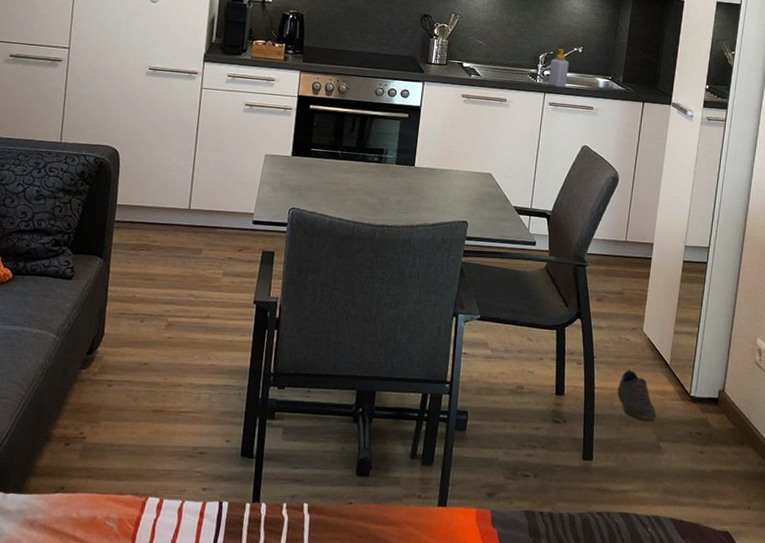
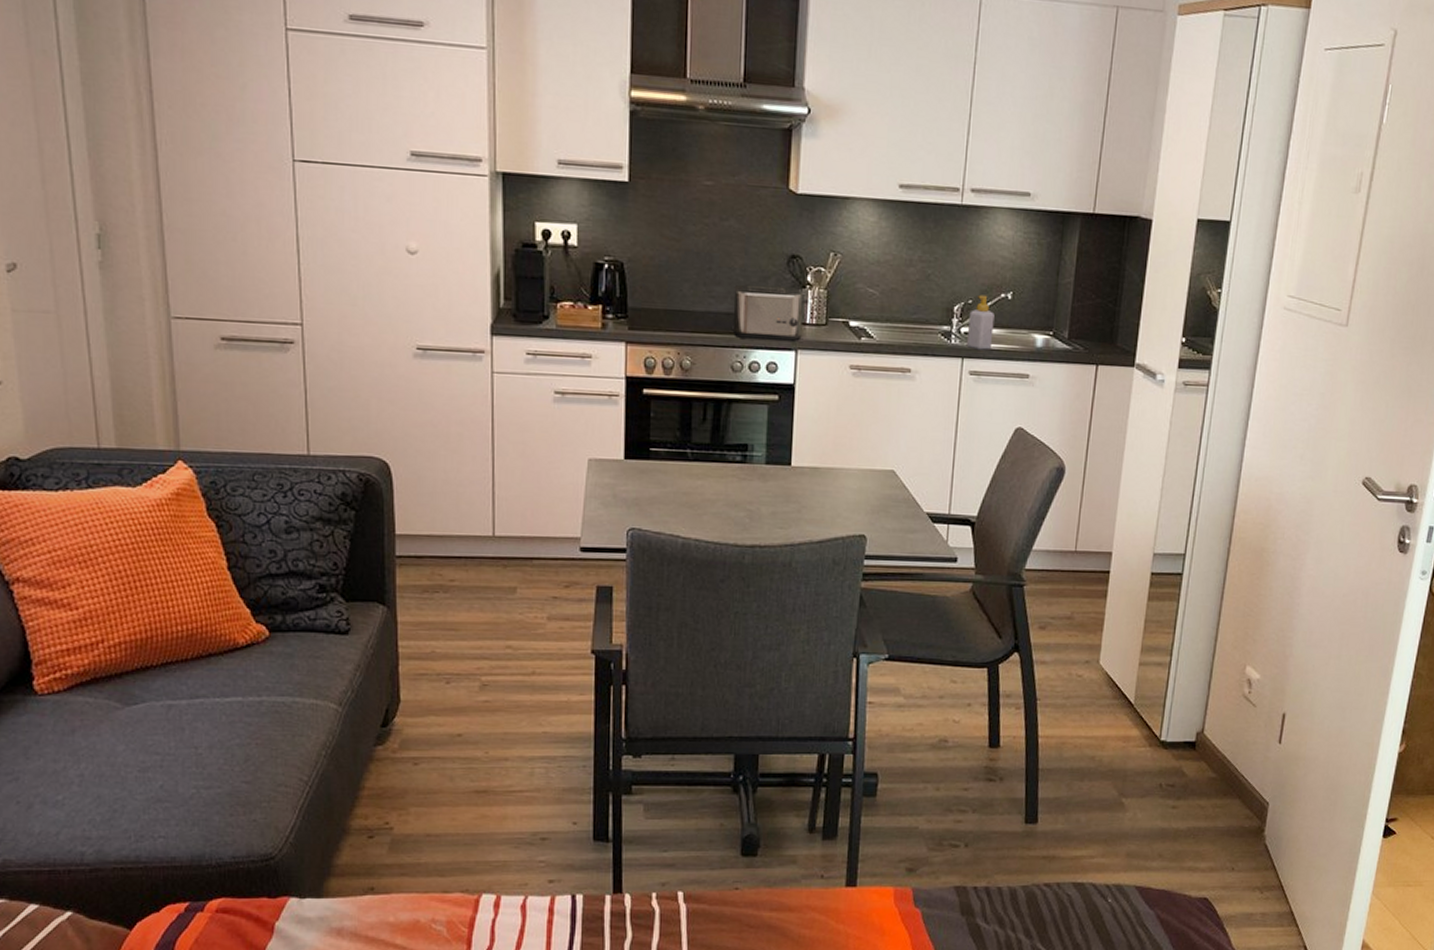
toaster: none [378,33,434,77] -> present [732,284,808,343]
shoe: present [617,369,657,422] -> none [1068,712,1118,775]

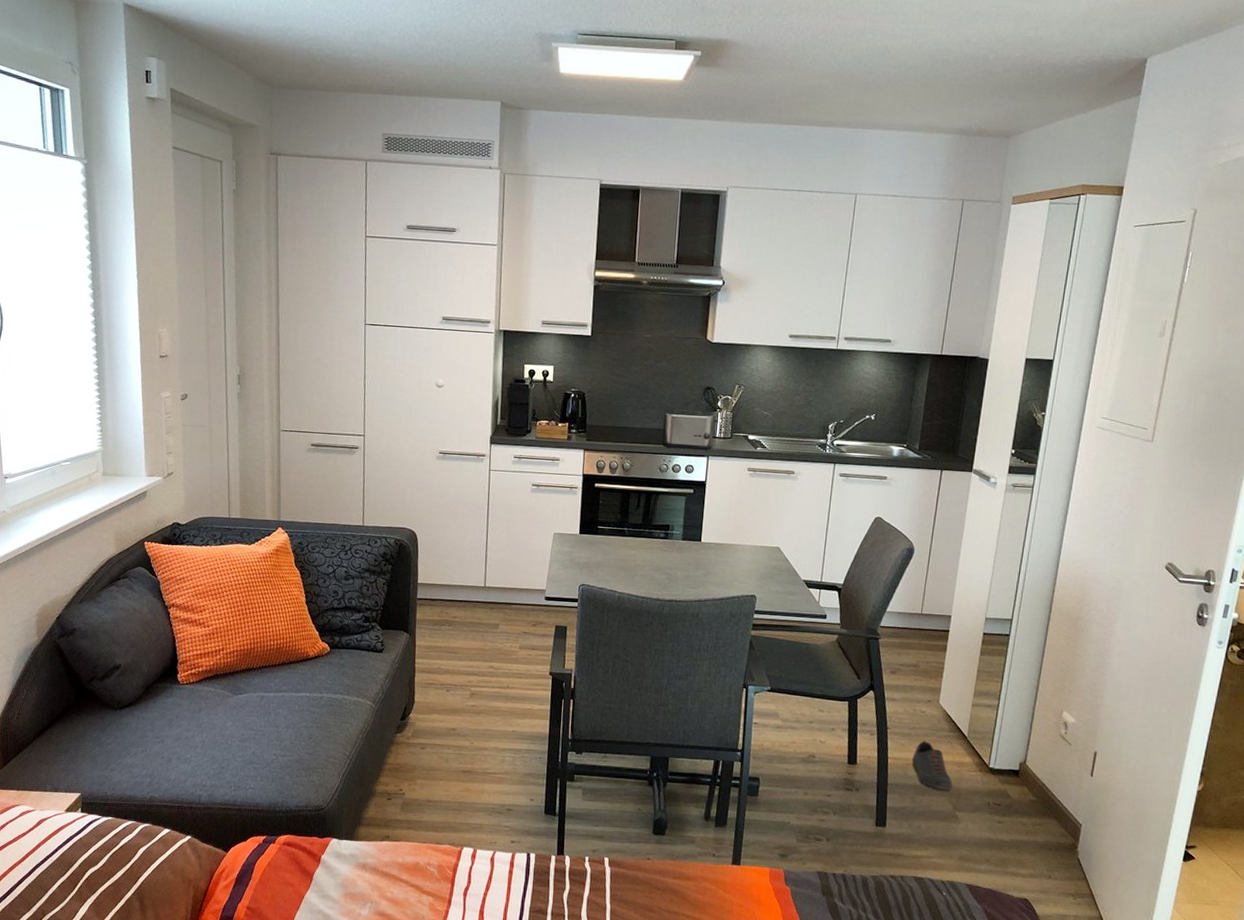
soap bottle: present [966,294,995,352] -> none [837,416,861,459]
shoe: none [1068,712,1118,775] -> present [912,740,953,792]

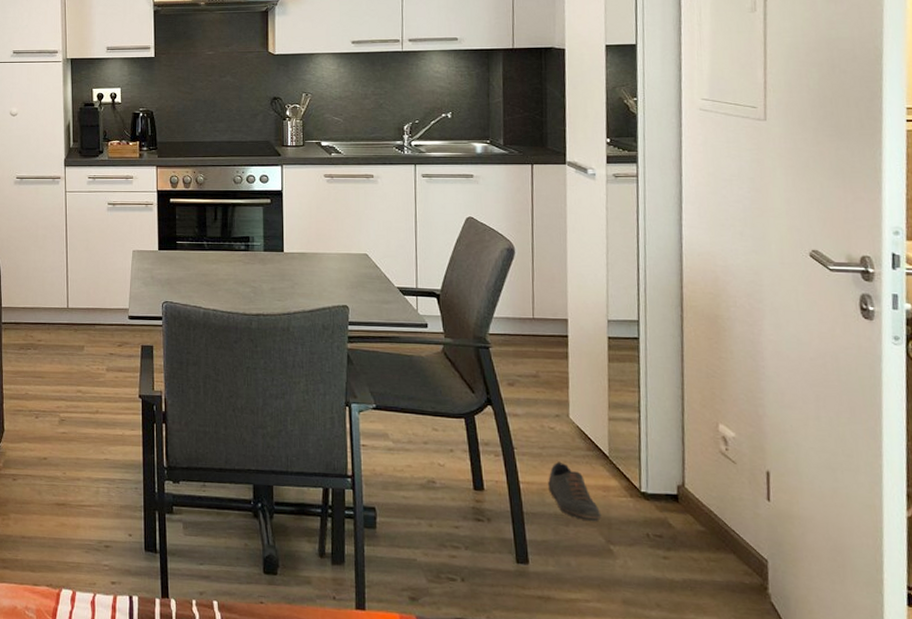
toaster: present [661,408,718,451] -> none [232,120,288,160]

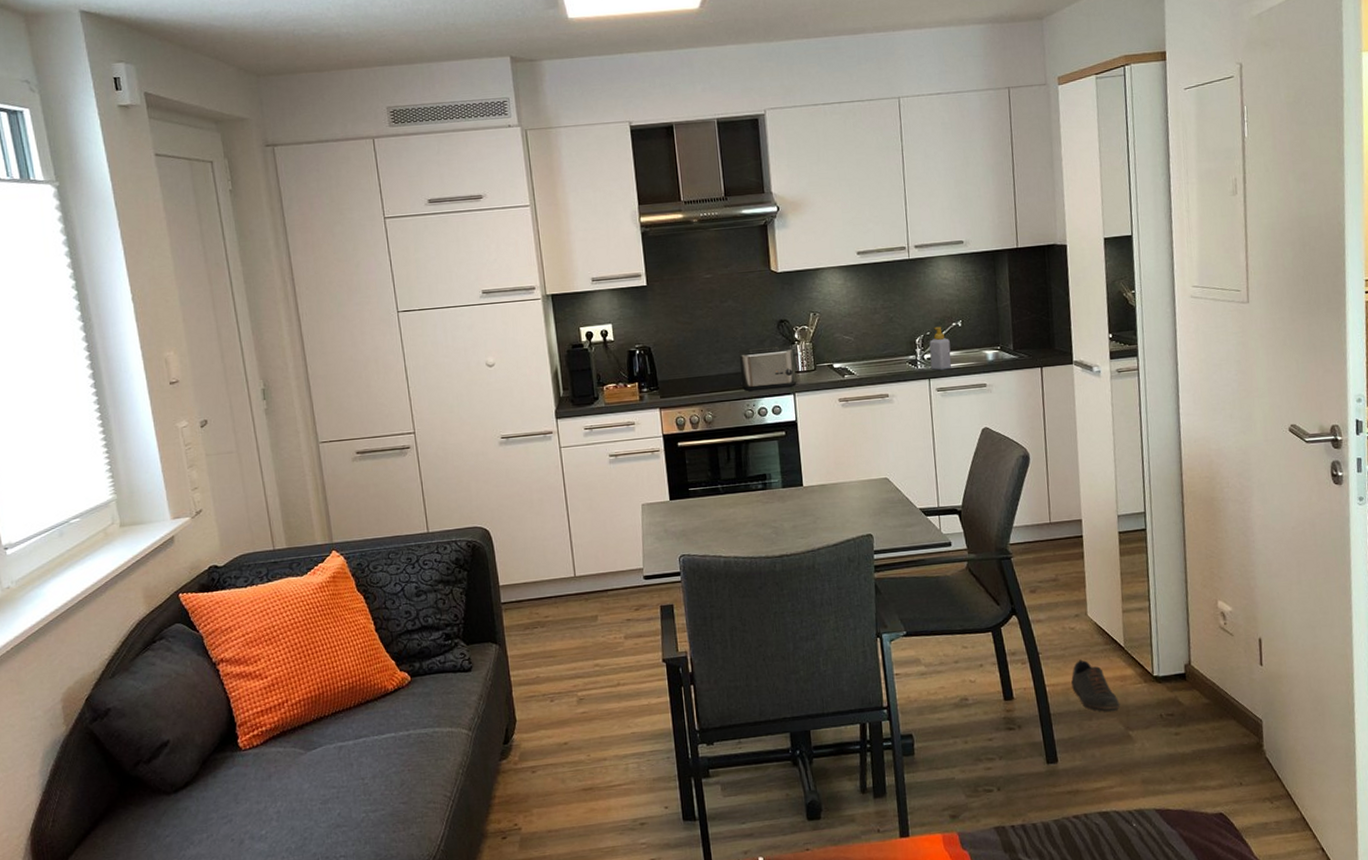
toaster: none [232,120,288,160] -> present [738,345,798,392]
soap bottle: none [417,116,439,159] -> present [929,326,952,372]

